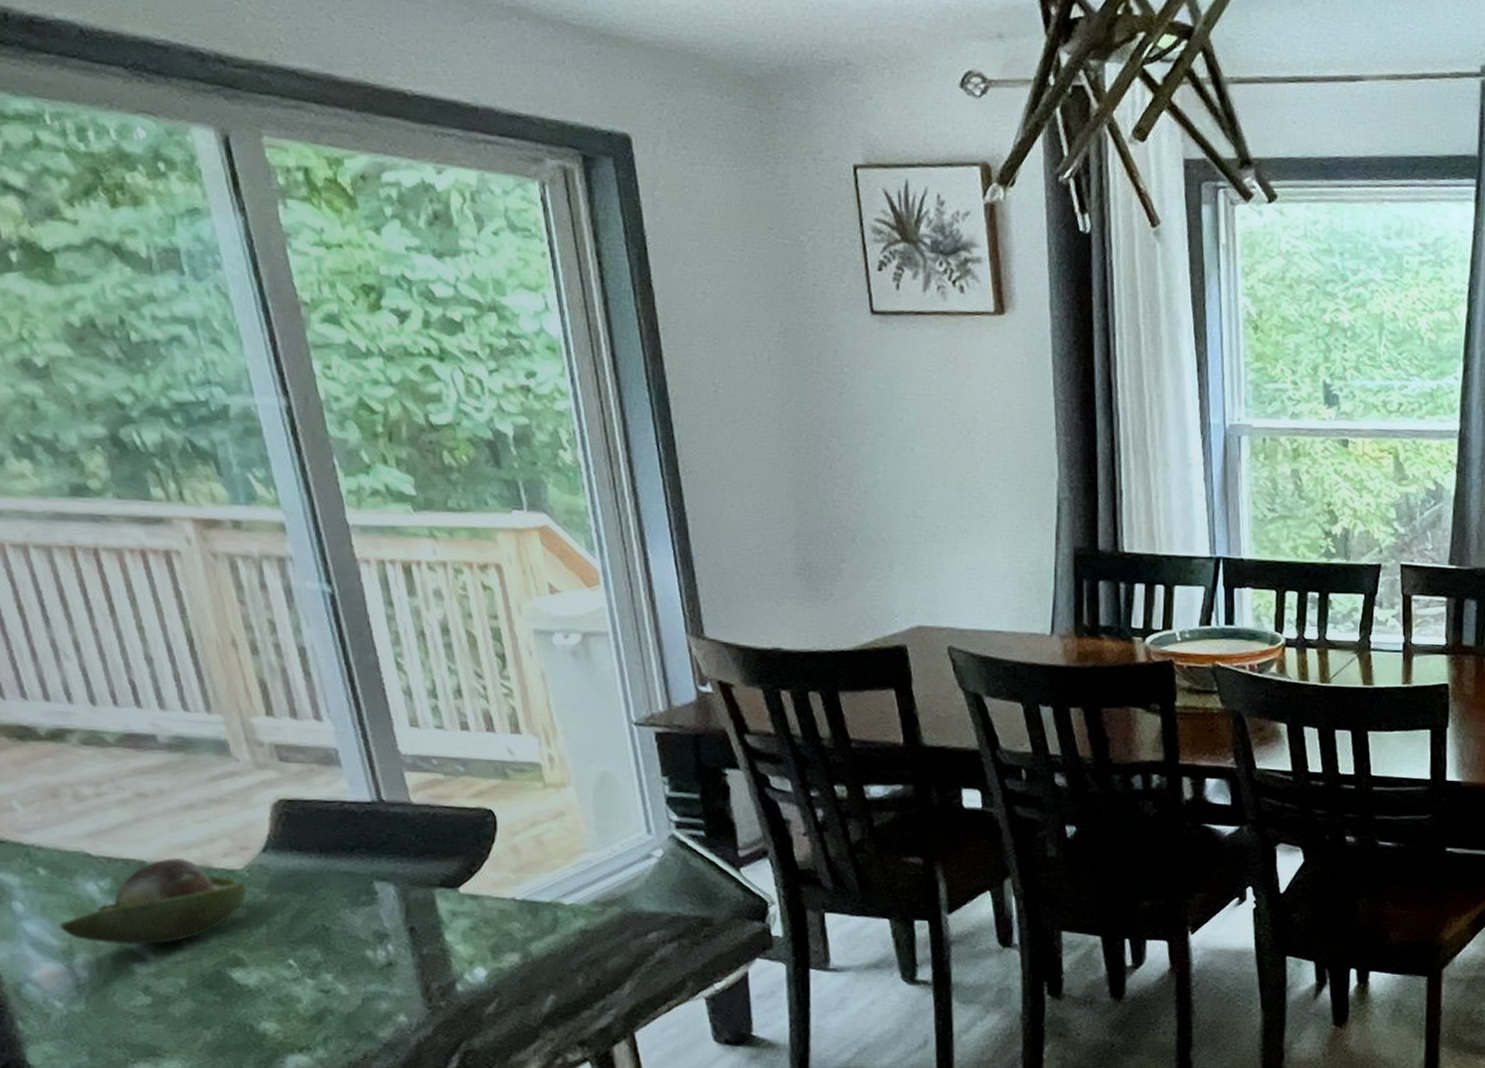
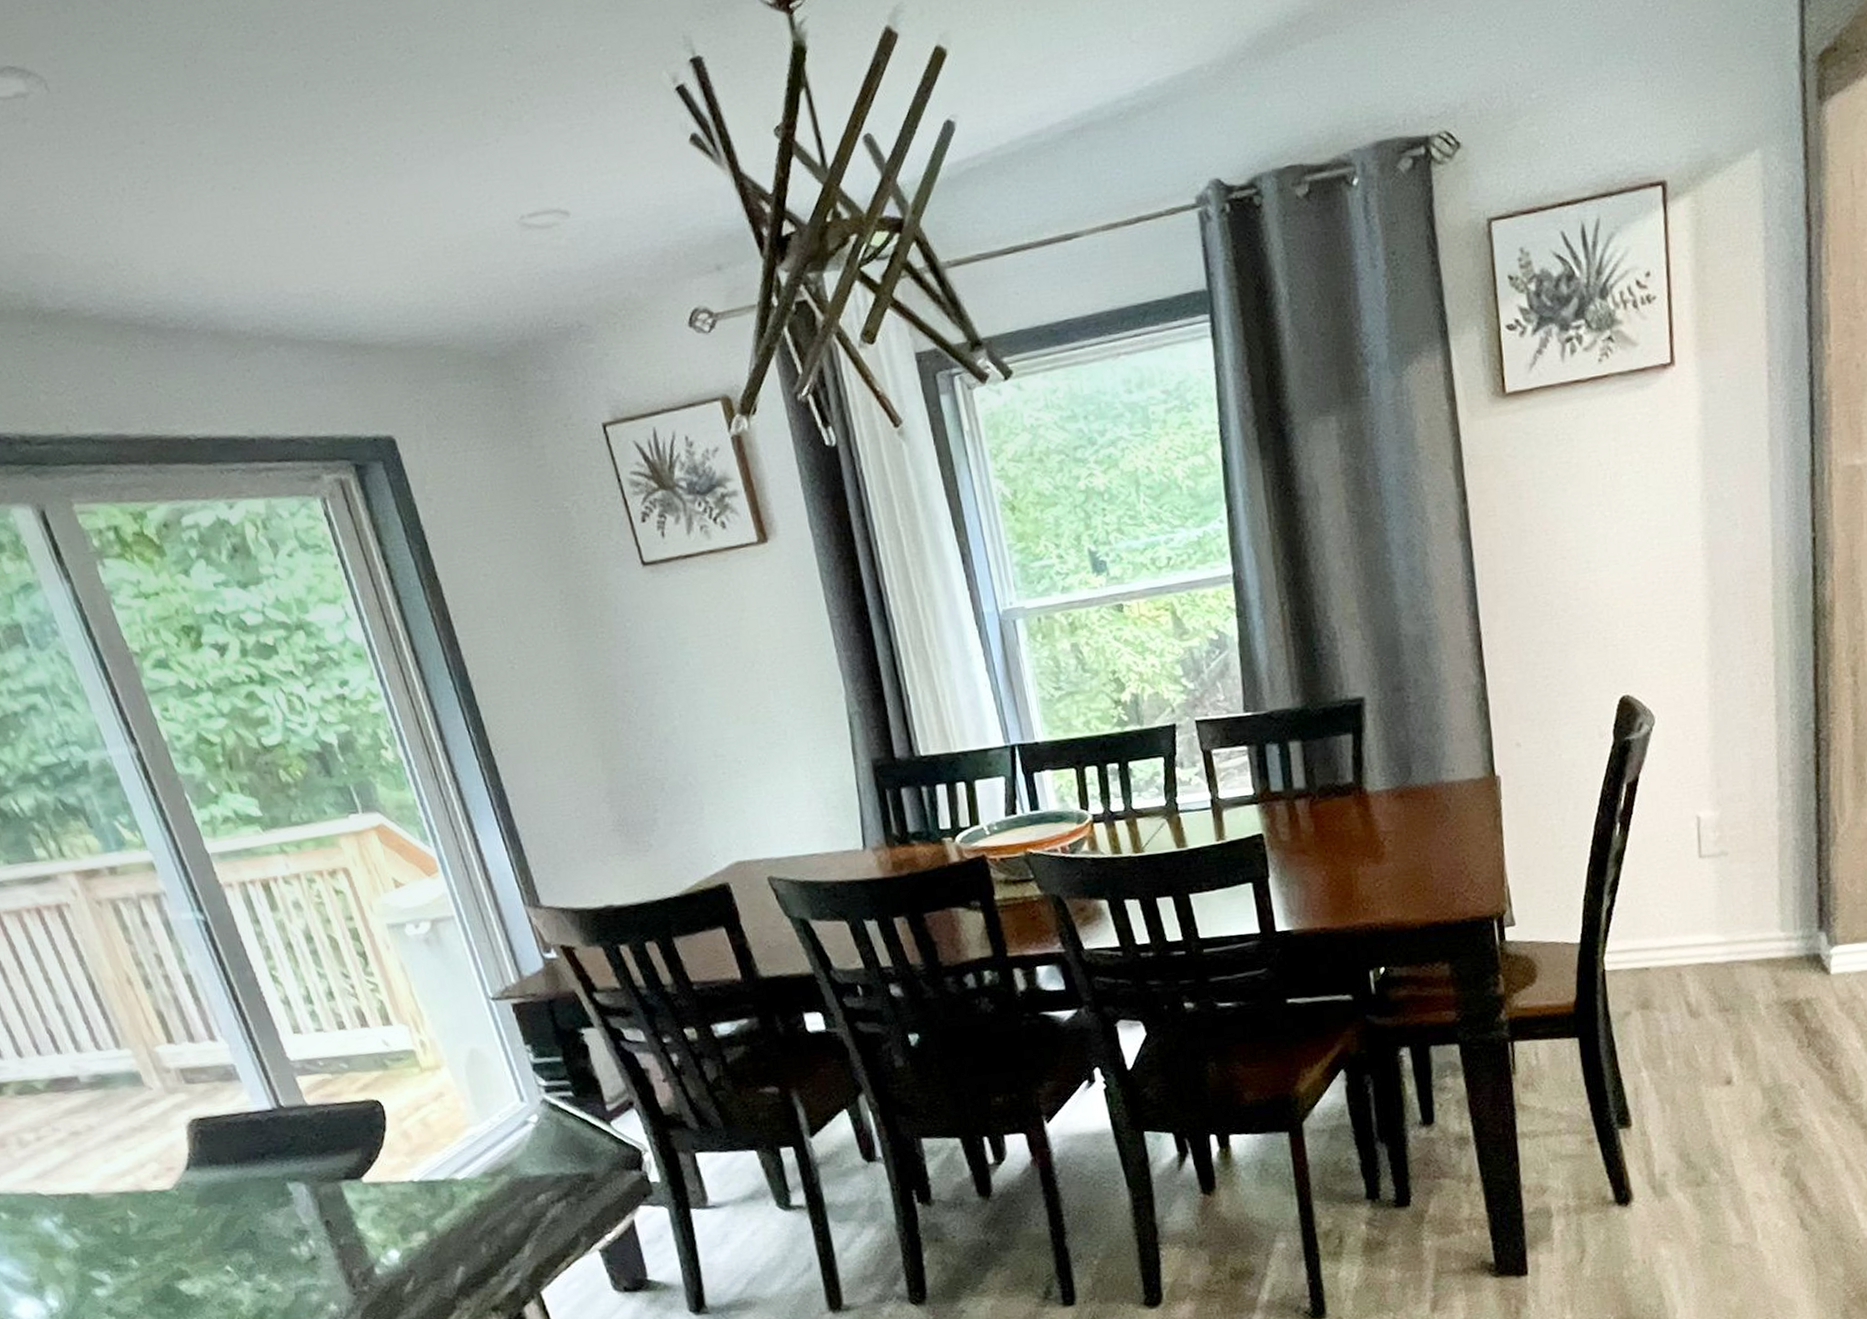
fruit: present [59,857,245,946] -> none [27,1185,179,1274]

